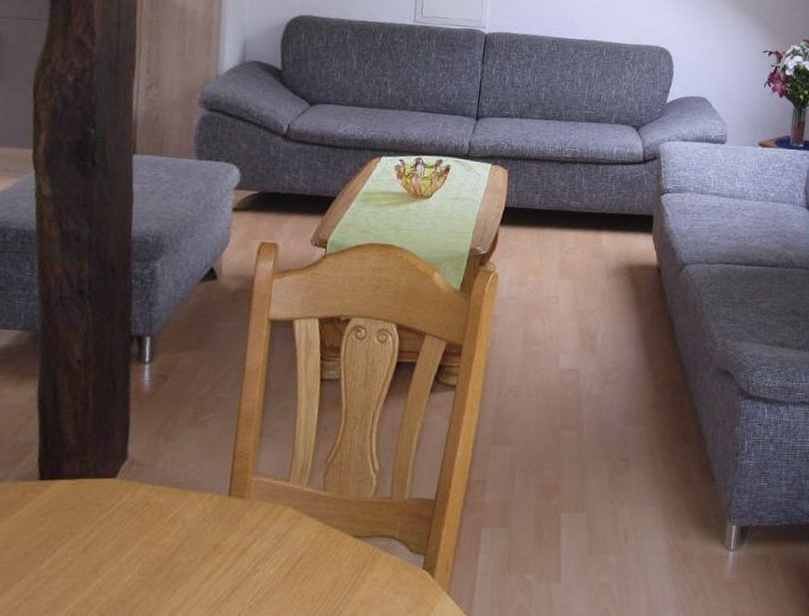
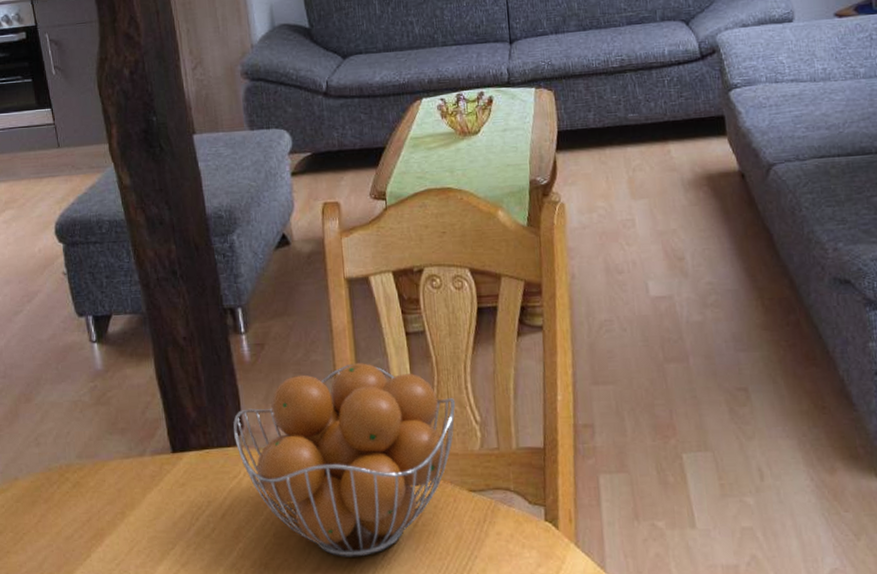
fruit basket: none [114,404,358,597] -> present [233,363,456,557]

